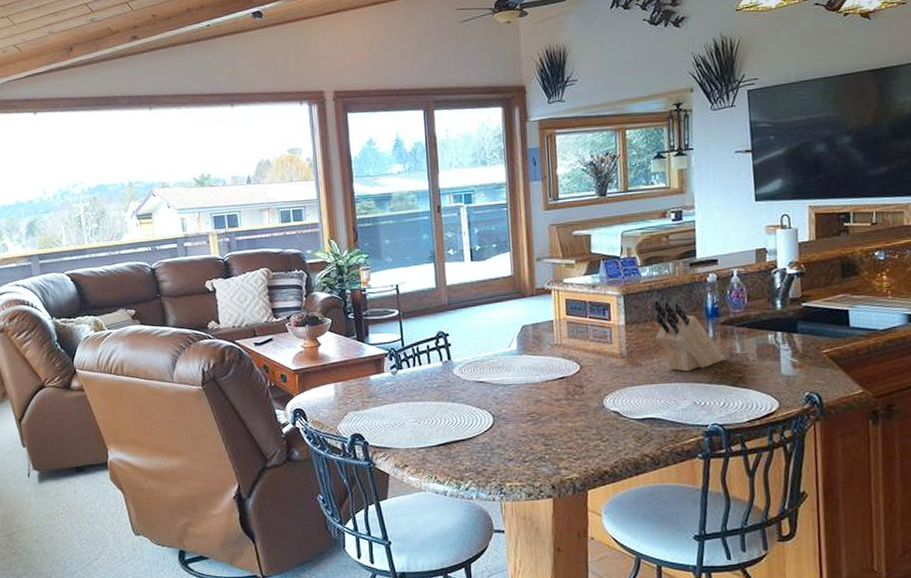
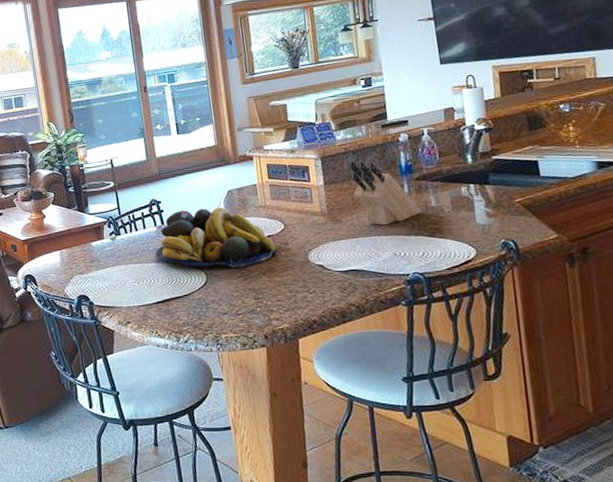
fruit bowl: none [439,343,571,411] -> present [155,207,277,268]

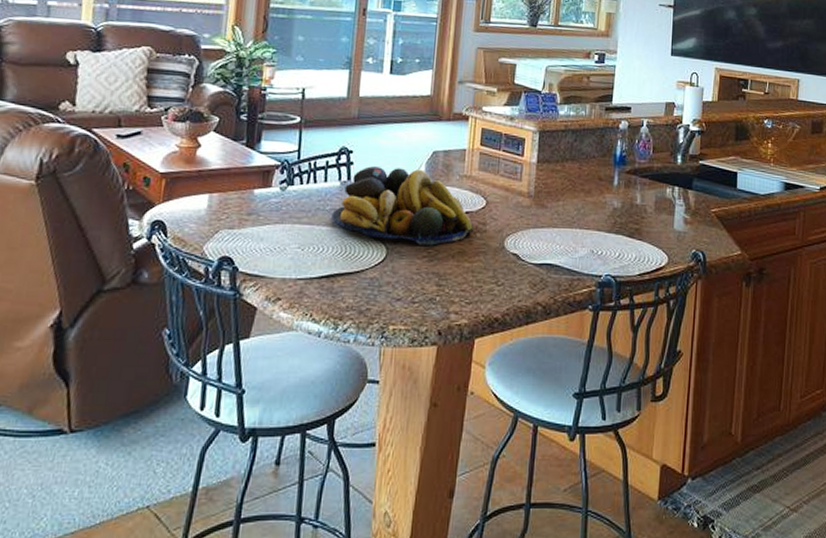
knife block: present [348,161,421,226] -> none [564,140,626,218]

